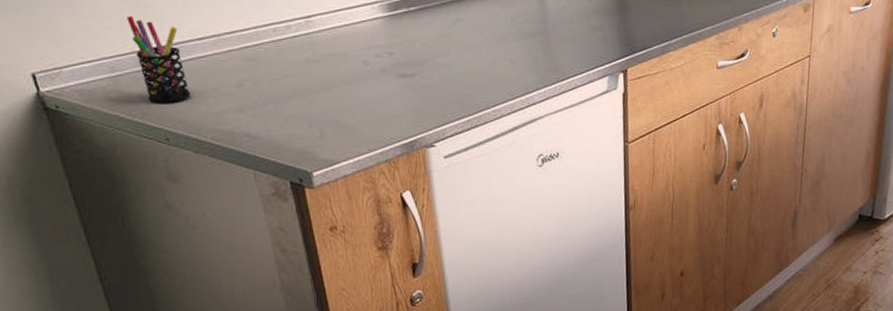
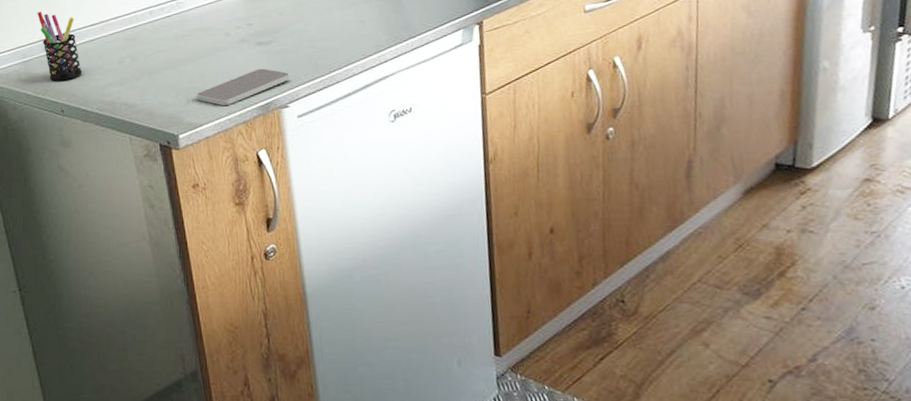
smartphone: none [331,103,436,142] -> present [196,68,290,106]

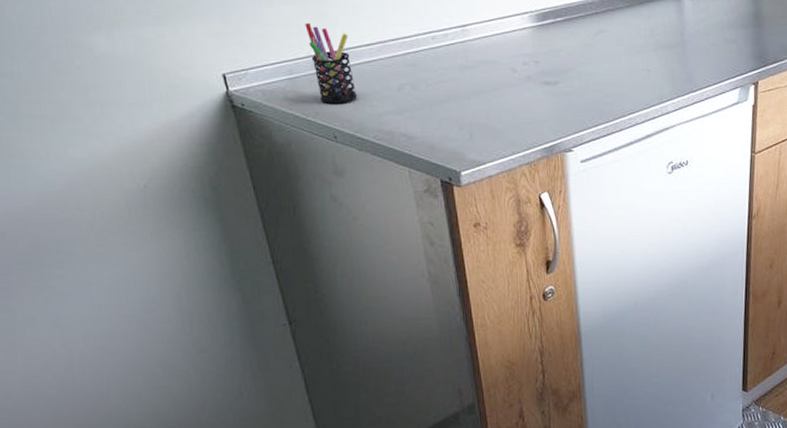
smartphone: present [196,68,290,106] -> none [480,109,575,144]

